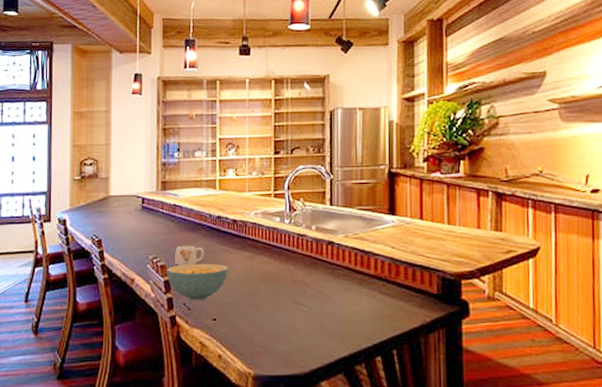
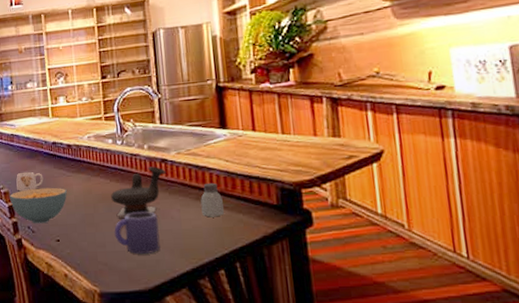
teapot: none [274,248,332,299] -> present [111,166,167,218]
mug: none [274,294,320,337] -> present [114,212,161,254]
saltshaker: none [364,268,385,303] -> present [200,182,224,218]

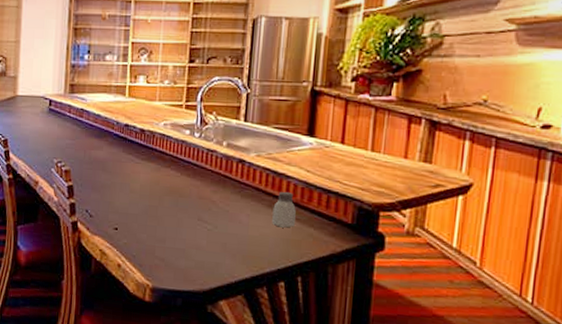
cereal bowl: present [9,187,67,224] -> none [70,170,133,209]
mug: present [16,171,44,192] -> none [79,151,110,173]
teapot: present [111,166,167,218] -> none [179,165,242,215]
mug: present [114,212,161,254] -> none [176,210,225,256]

